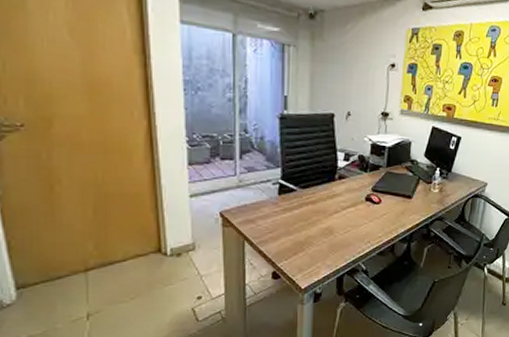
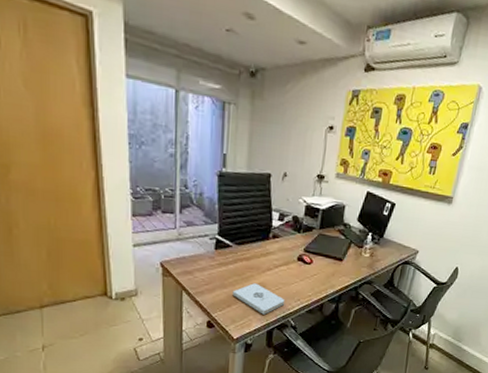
notepad: none [298,228,355,260] -> present [232,283,285,315]

